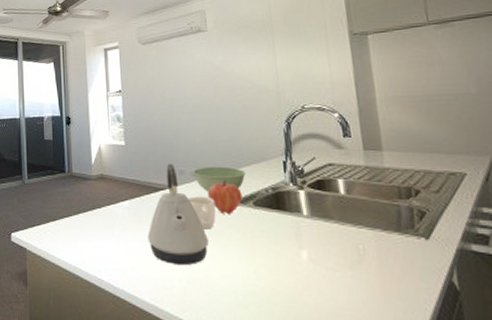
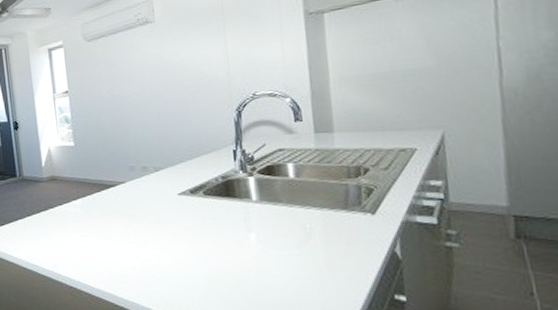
kettle: present [147,163,209,266] -> none [100,160,160,256]
mug: present [188,196,216,230] -> none [139,189,167,221]
bowl: present [193,166,246,192] -> none [143,159,196,185]
fruit: present [208,179,243,214] -> none [158,171,193,205]

